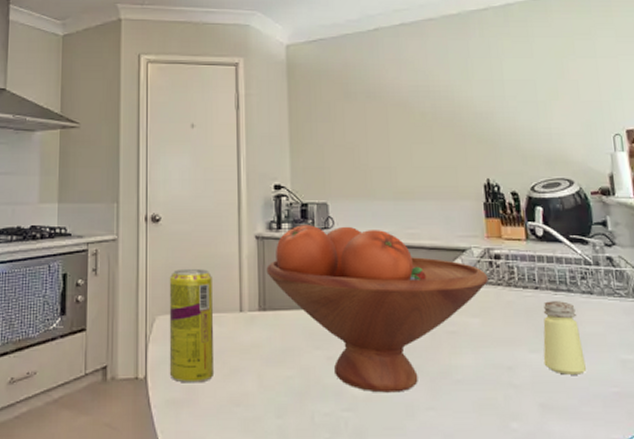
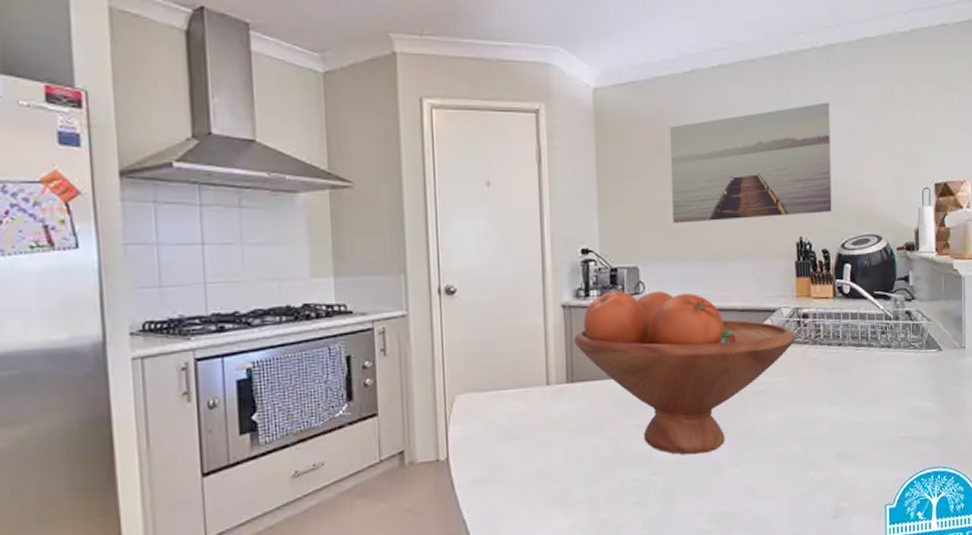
beverage can: present [169,268,215,383] -> none [468,342,521,462]
wall art: none [356,55,519,164] -> present [670,102,832,224]
saltshaker: present [543,301,587,375] -> none [842,356,880,425]

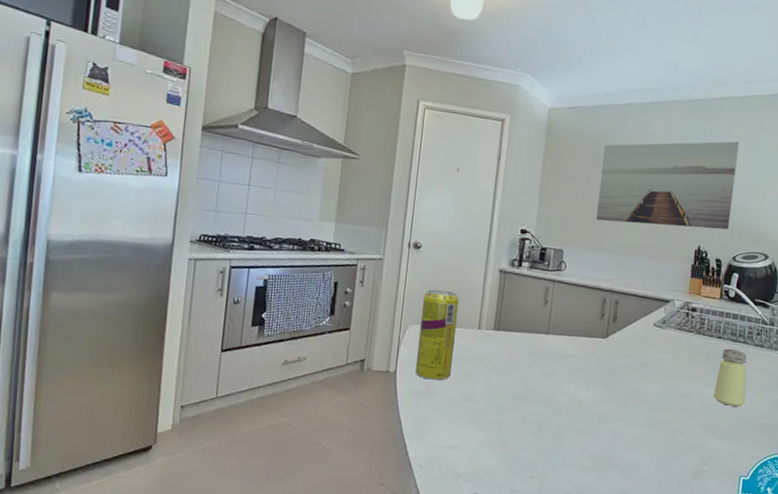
beverage can: none [468,342,521,462] -> present [415,289,459,381]
fruit bowl: present [574,290,796,455] -> none [504,265,683,405]
saltshaker: none [842,356,880,425] -> present [713,349,747,407]

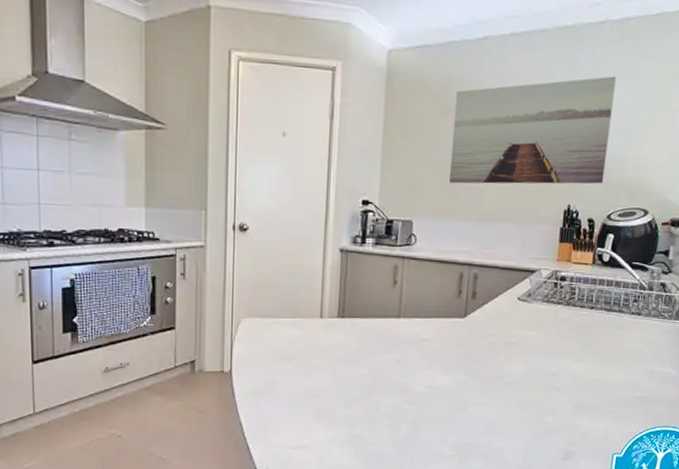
beverage can: present [415,289,459,381] -> none [253,276,296,377]
saltshaker: present [713,349,747,407] -> none [584,320,623,381]

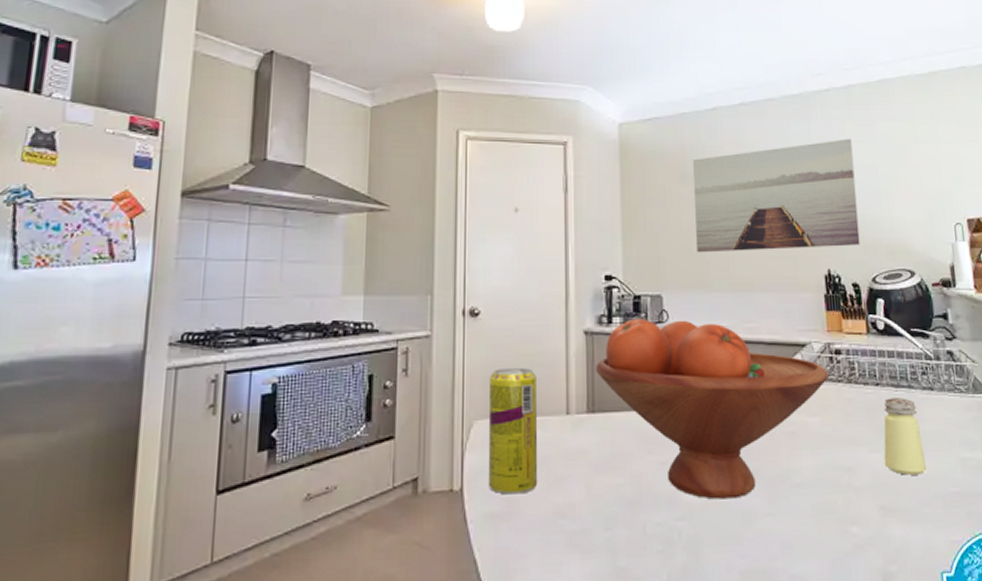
beverage can: none [253,276,296,377] -> present [488,367,538,495]
fruit bowl: none [348,240,551,391] -> present [596,319,829,500]
saltshaker: none [584,320,623,381] -> present [883,398,927,475]

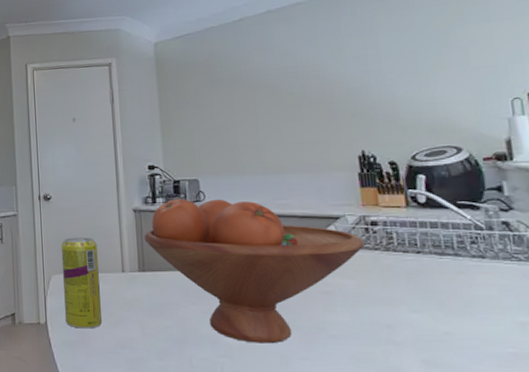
wall art: present [693,138,860,253] -> none [223,29,398,143]
saltshaker: present [883,398,927,475] -> none [426,265,478,335]

